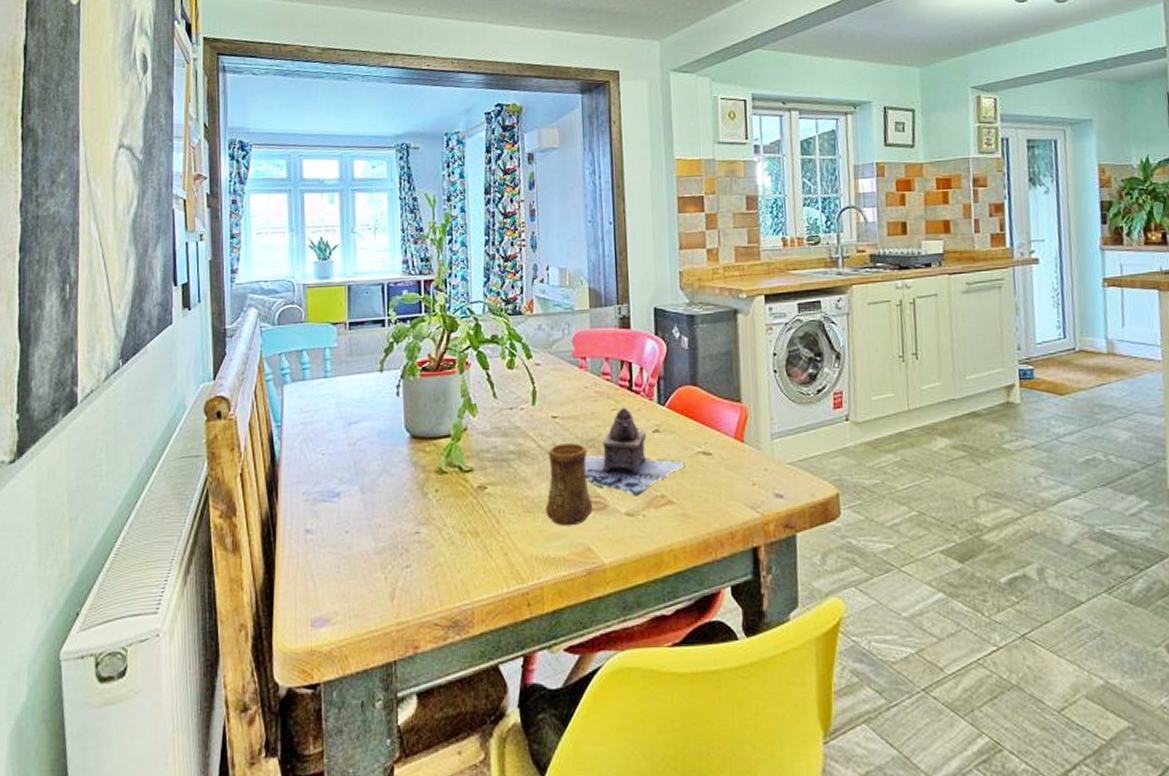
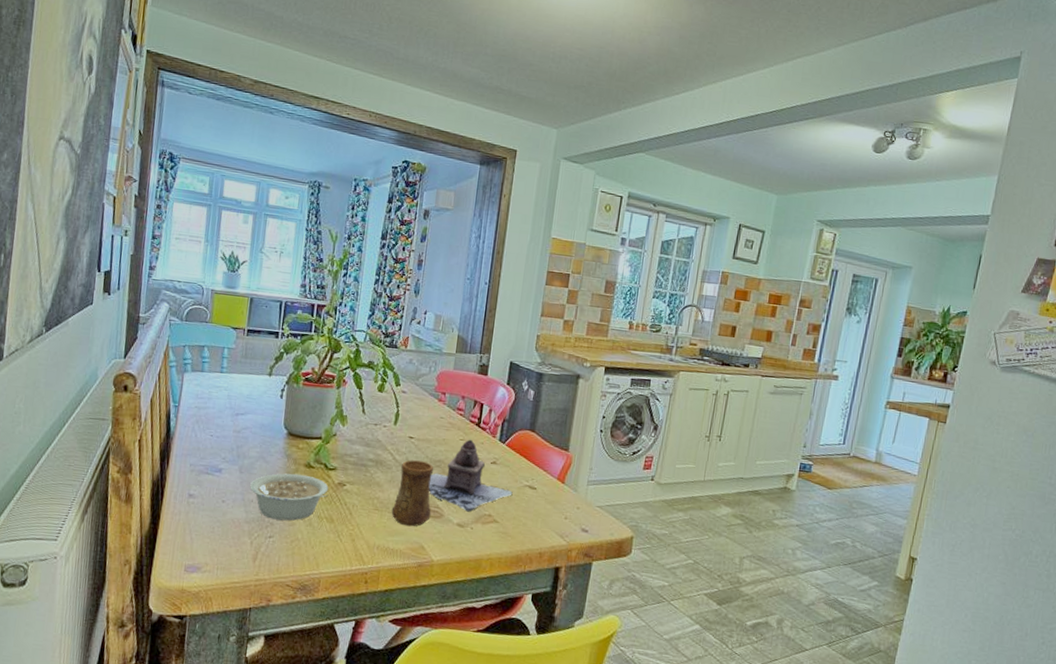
legume: none [375,483,469,544] -> present [250,473,329,521]

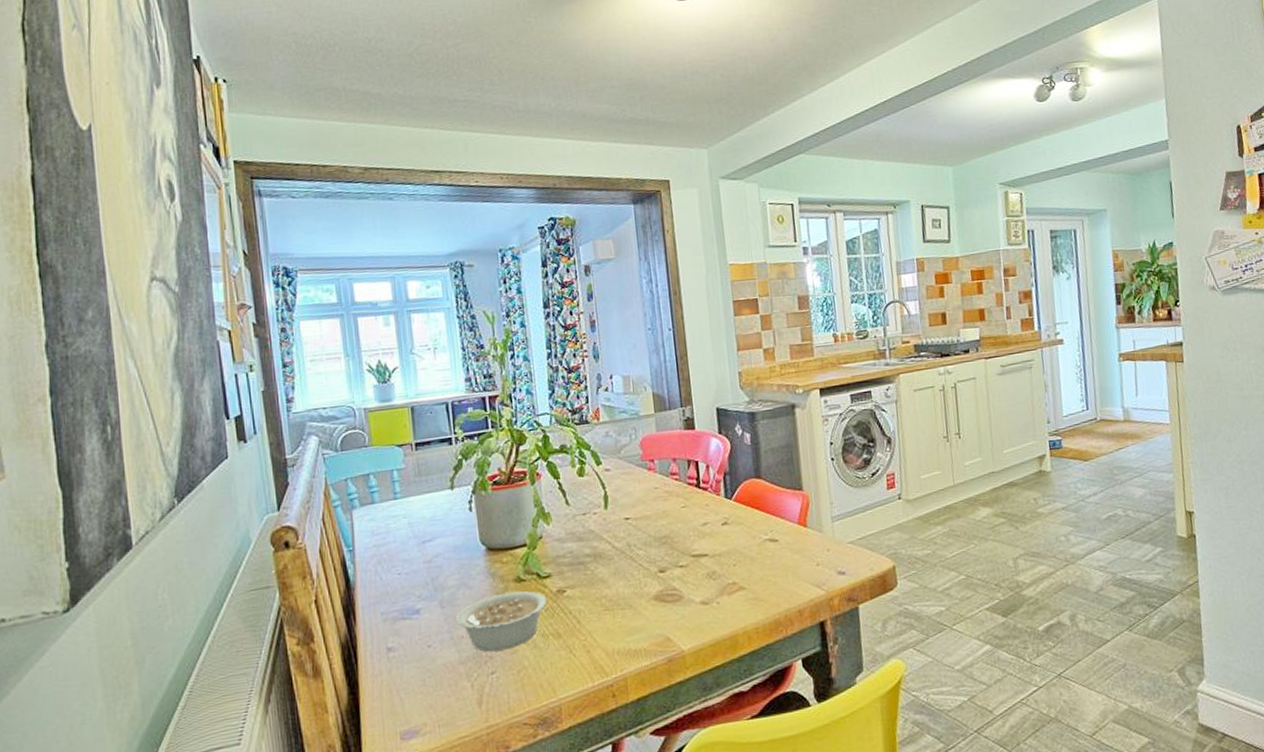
cup: present [391,460,434,527] -> none [622,541,670,620]
teapot: present [428,439,513,512] -> none [658,504,754,586]

